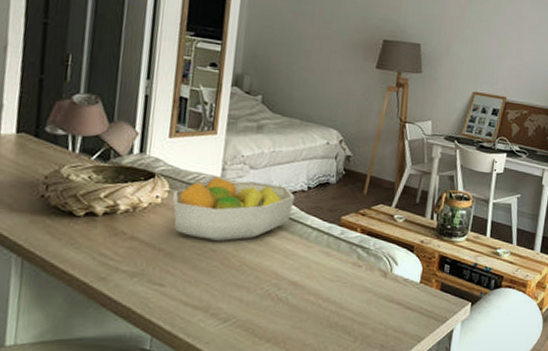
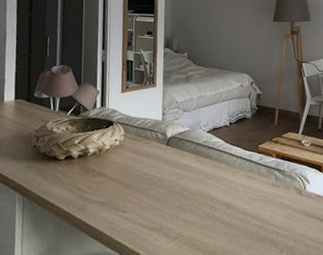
fruit bowl: present [172,176,295,242] -> none [127,120,220,173]

